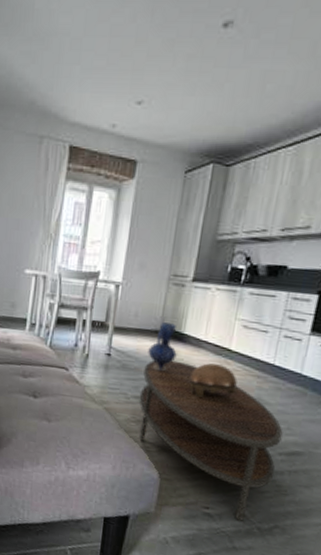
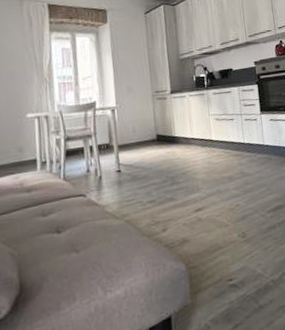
coffee table: present [139,360,283,521] -> none [151,160,270,281]
vase: present [148,322,177,372] -> none [150,130,174,173]
decorative bowl: present [189,363,238,398] -> none [188,153,226,187]

